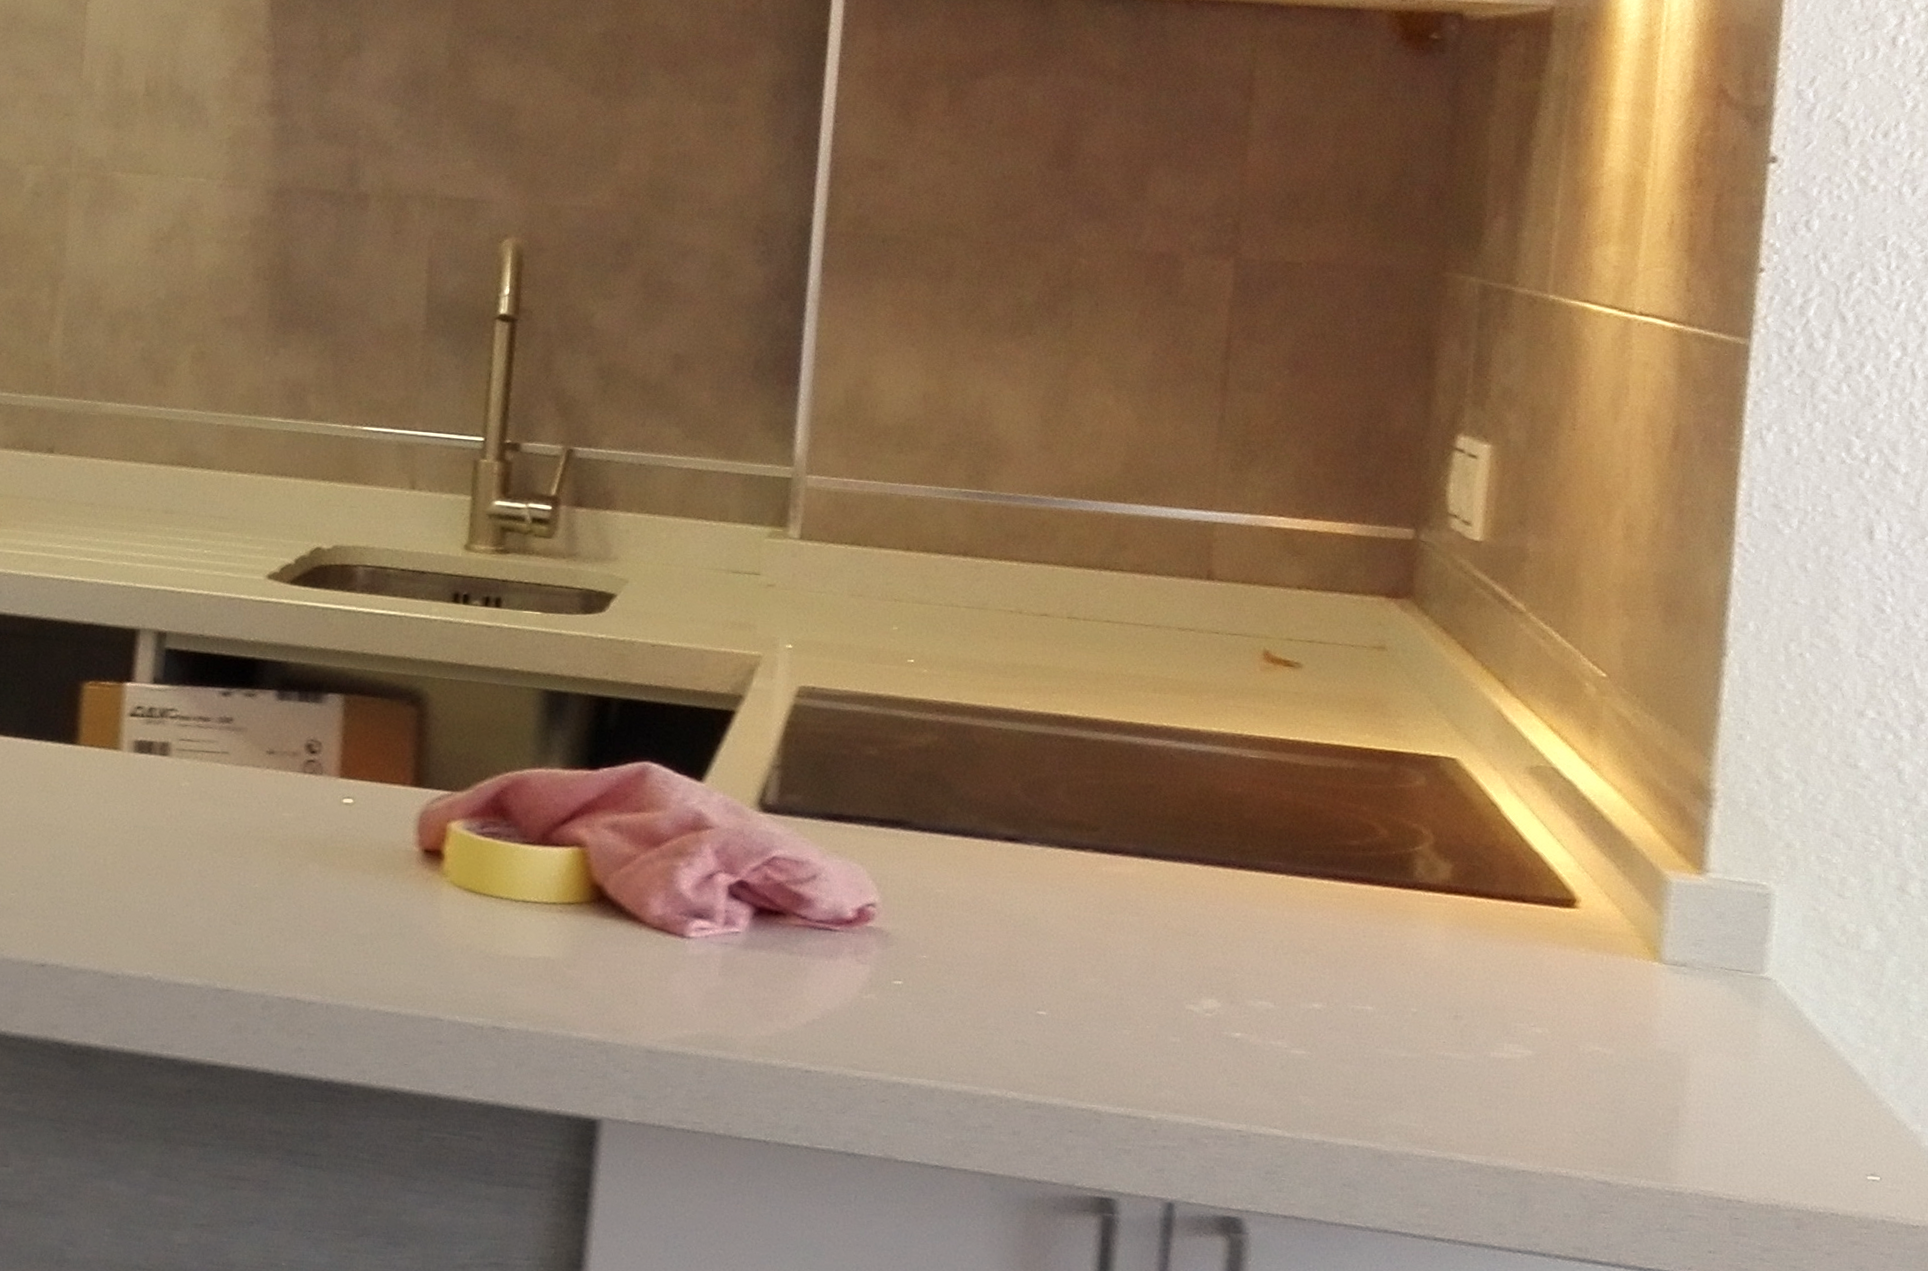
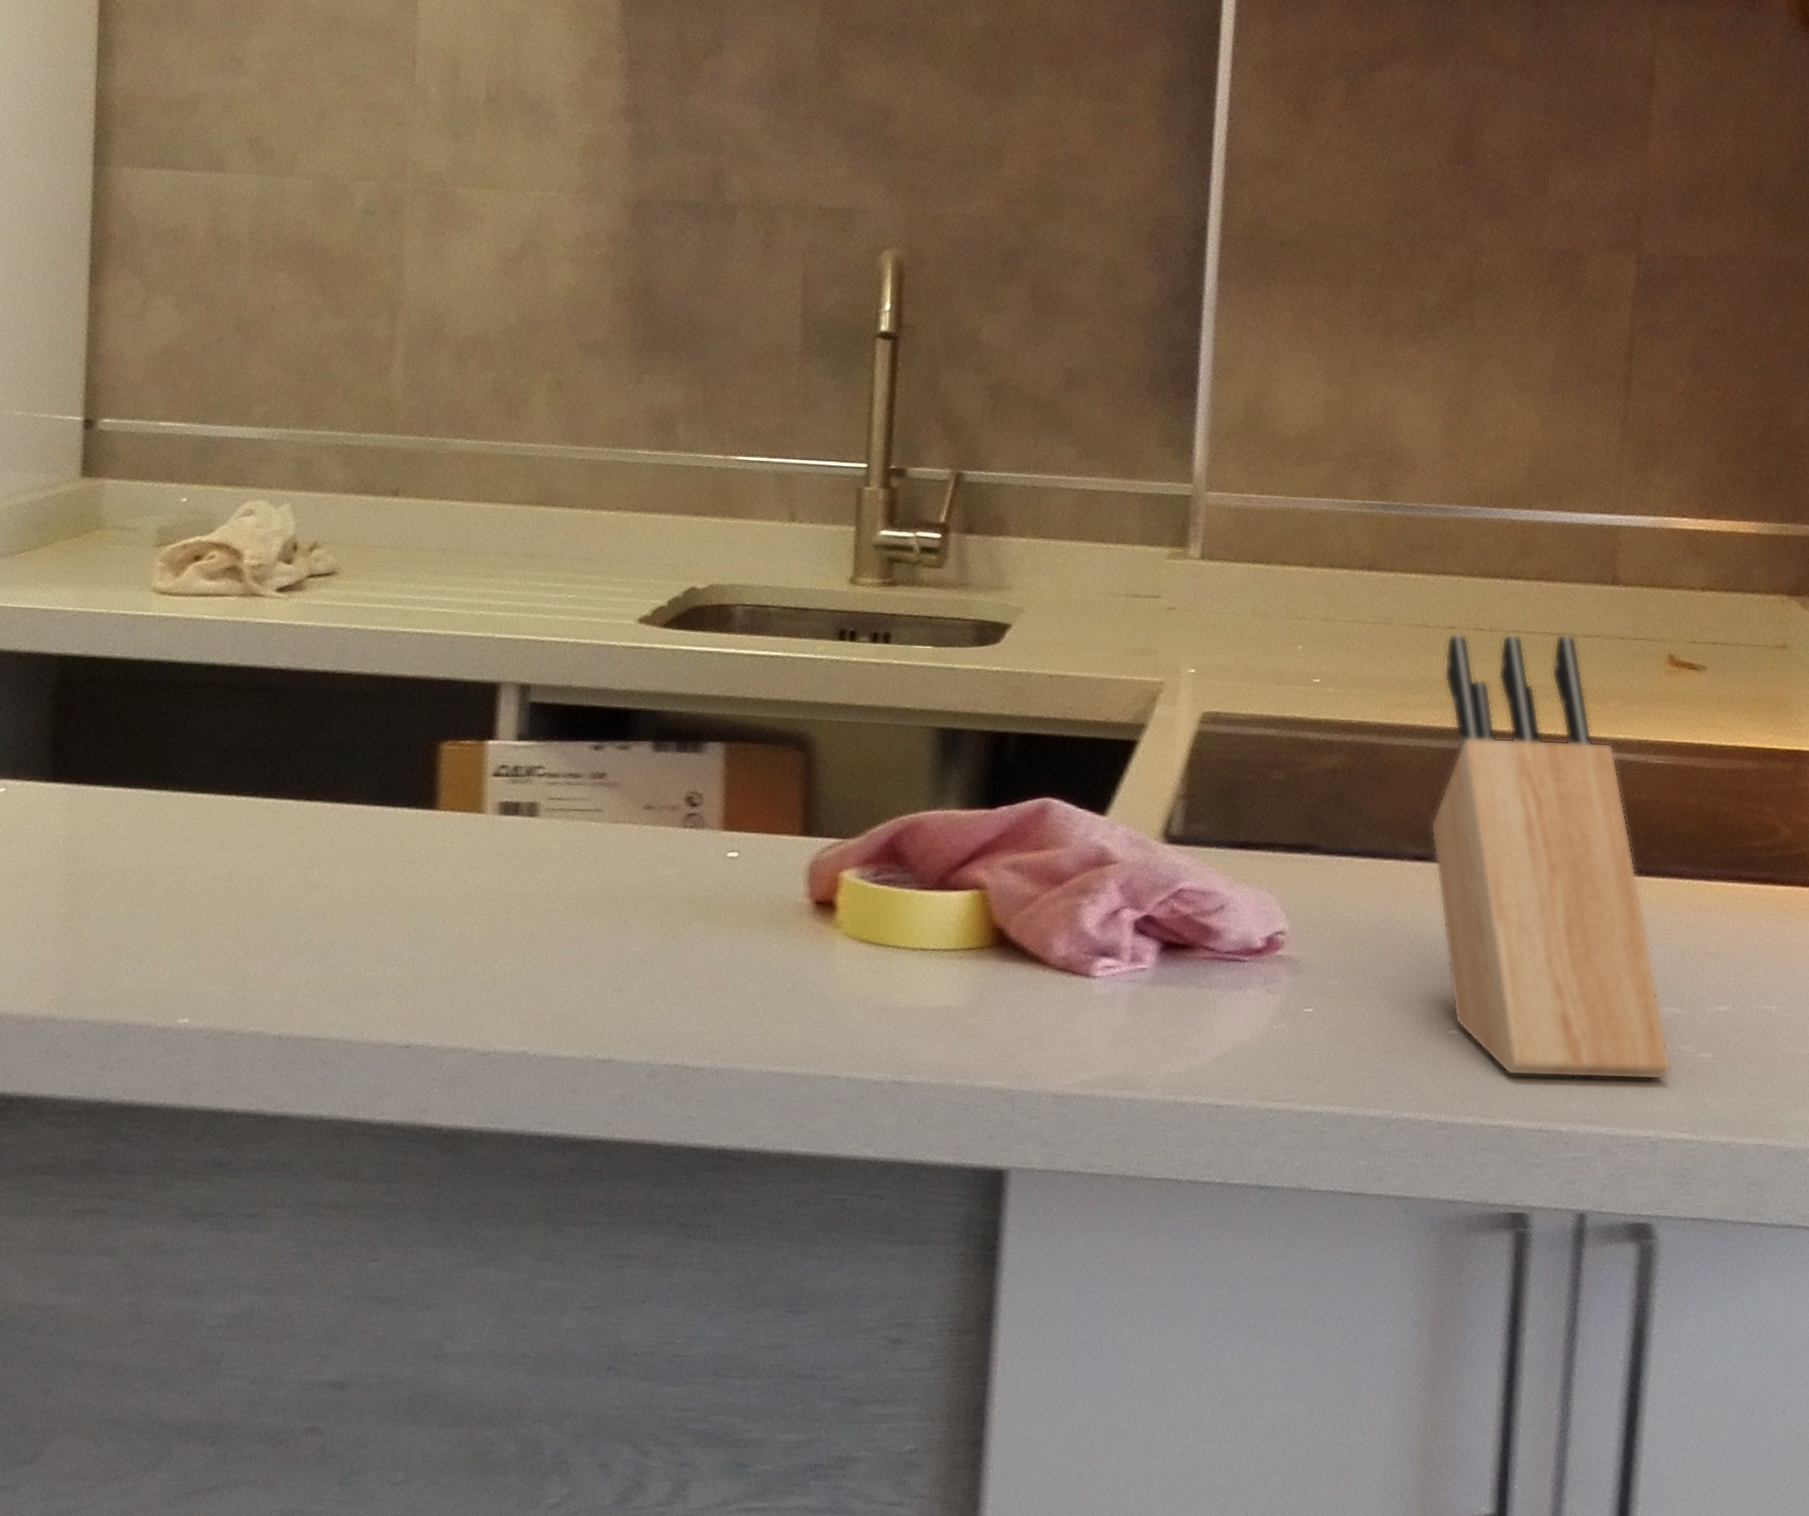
knife block: none [1021,621,1264,1075] -> present [1430,634,1671,1080]

